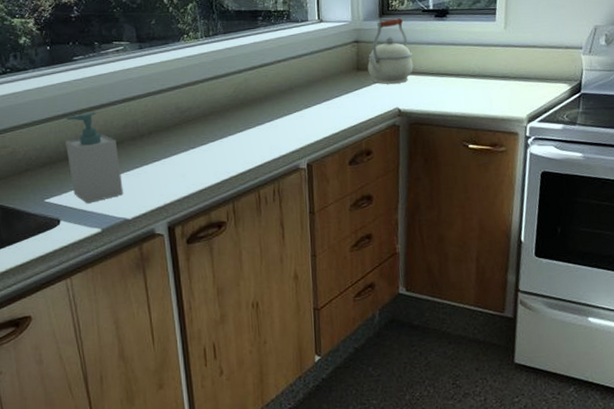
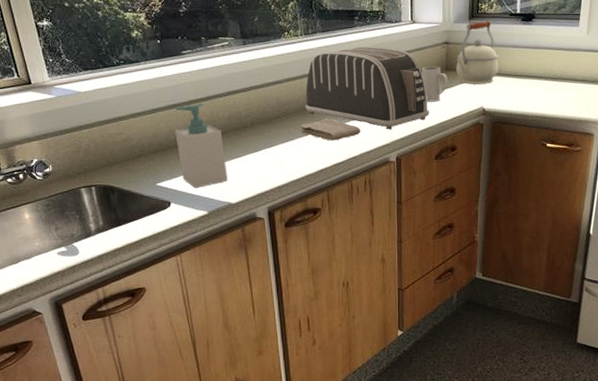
washcloth: none [201,125,268,148] -> present [299,119,361,141]
toaster: none [207,47,341,135] -> present [305,46,429,130]
mug: none [332,66,360,104] -> present [422,66,448,102]

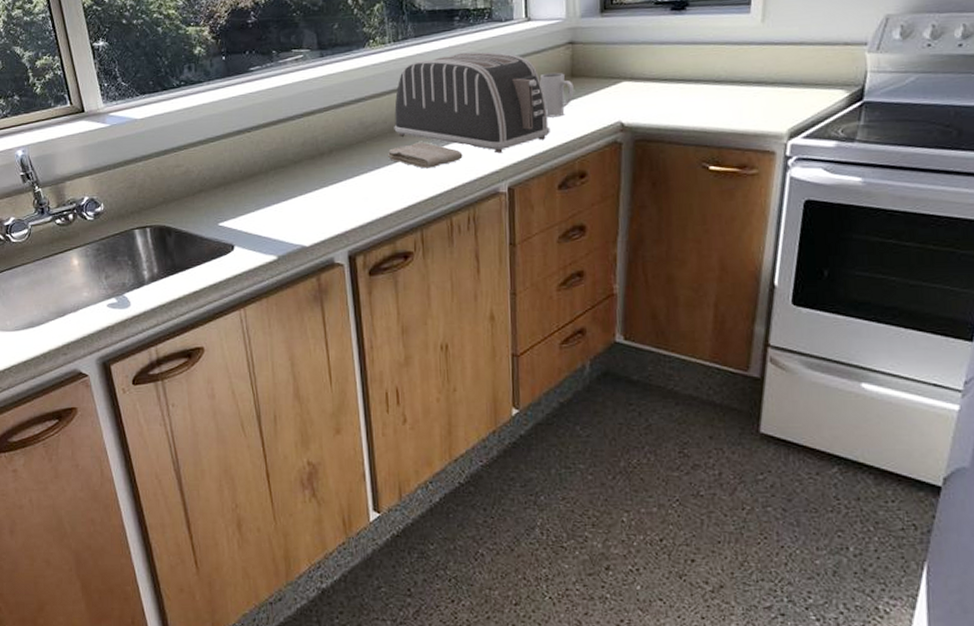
soap bottle: present [175,103,228,188] -> none [241,127,301,228]
kettle: present [456,20,499,84] -> none [584,12,642,93]

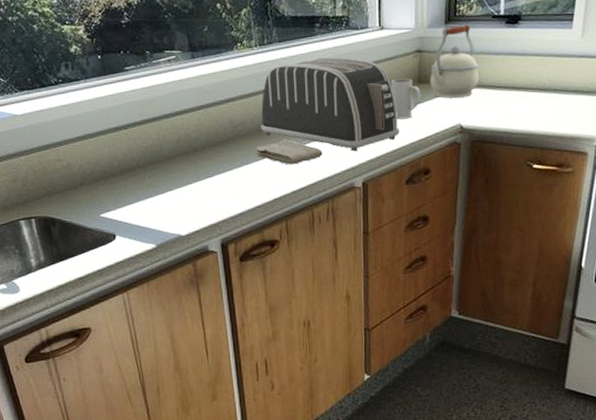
kettle: none [584,12,642,93] -> present [430,24,479,98]

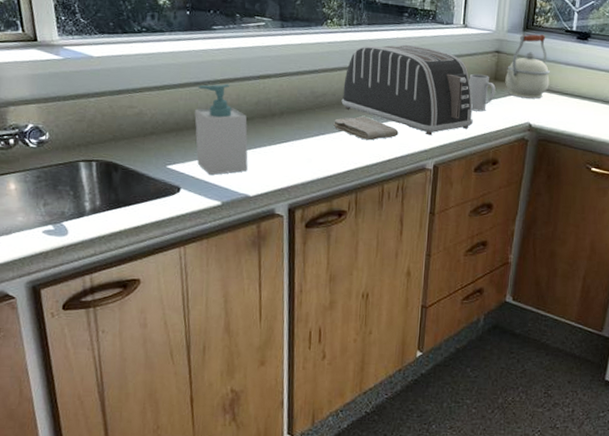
soap bottle: none [119,124,177,218] -> present [194,83,248,175]

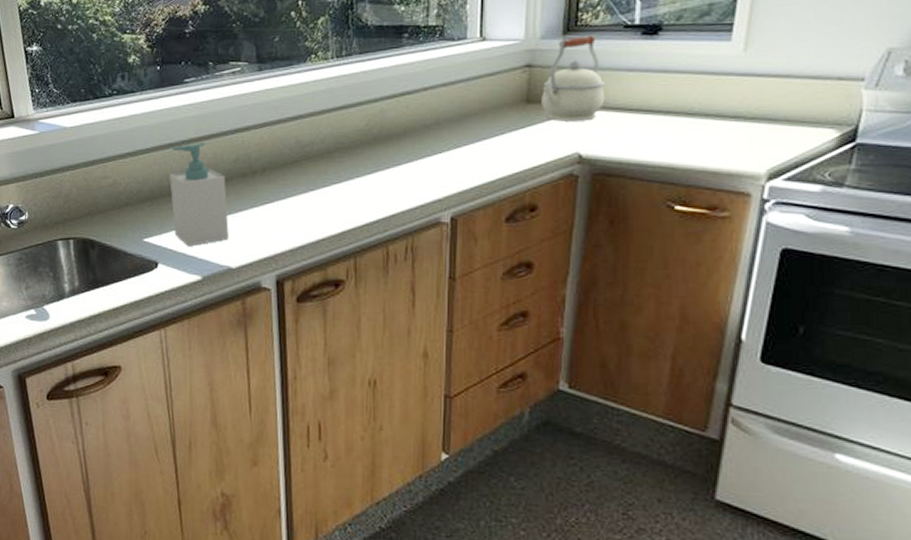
washcloth: present [332,116,399,141] -> none [323,165,404,193]
toaster: present [341,44,473,136] -> none [332,71,500,181]
mug: present [469,73,496,112] -> none [493,97,529,145]

